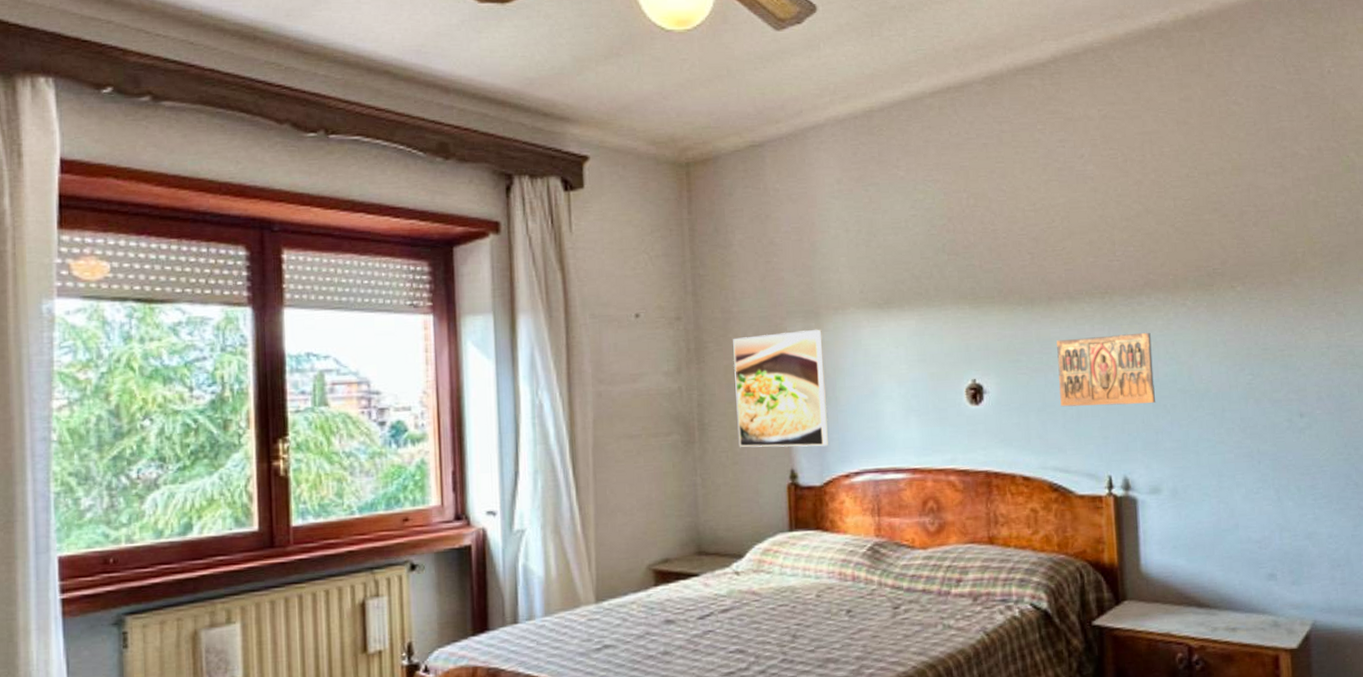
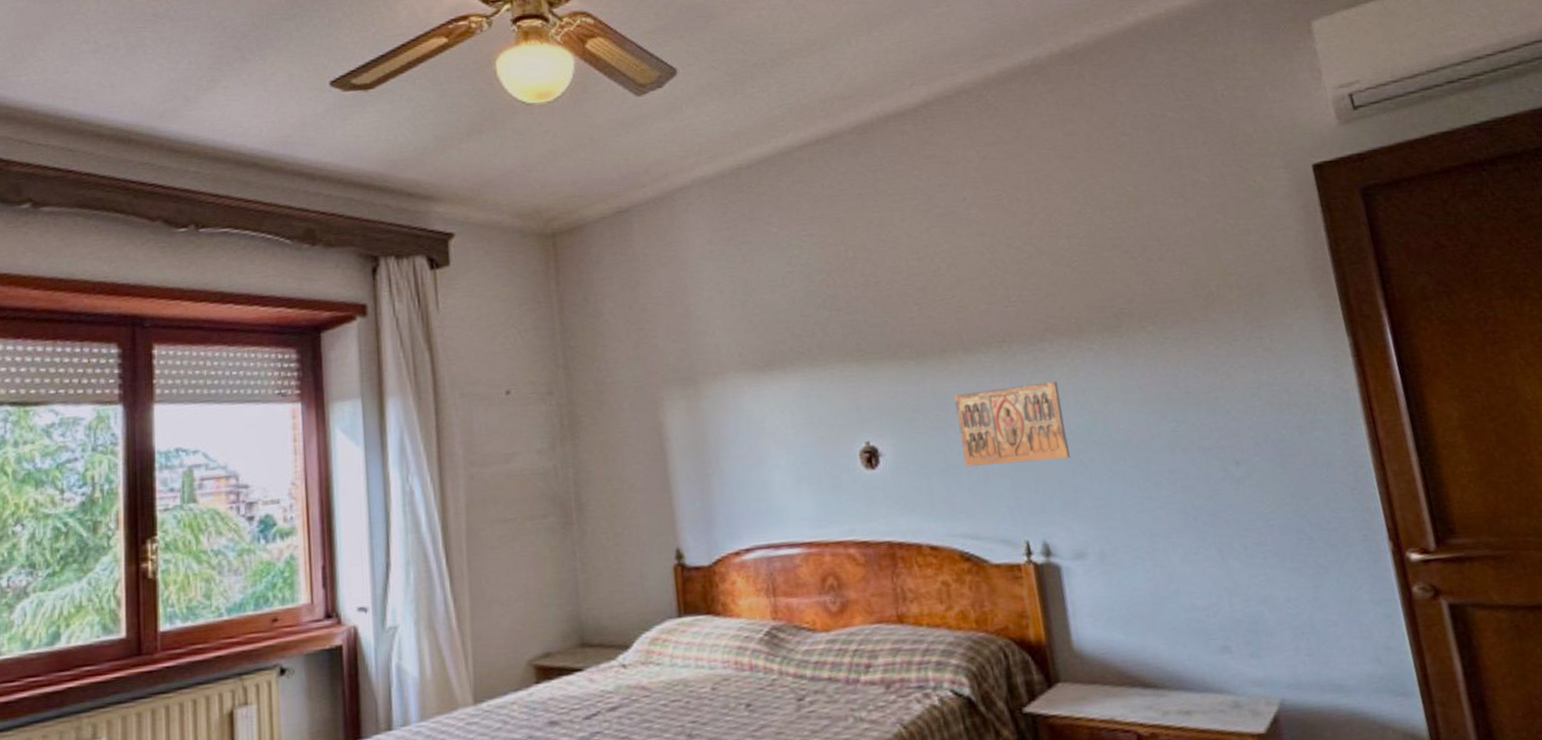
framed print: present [733,329,828,448] -> none [608,396,715,527]

